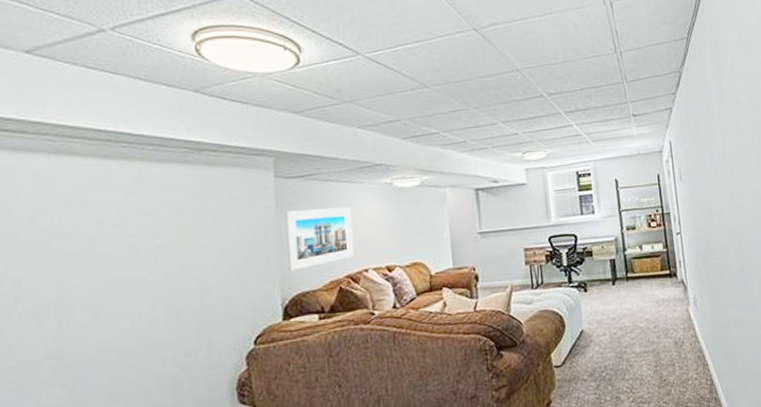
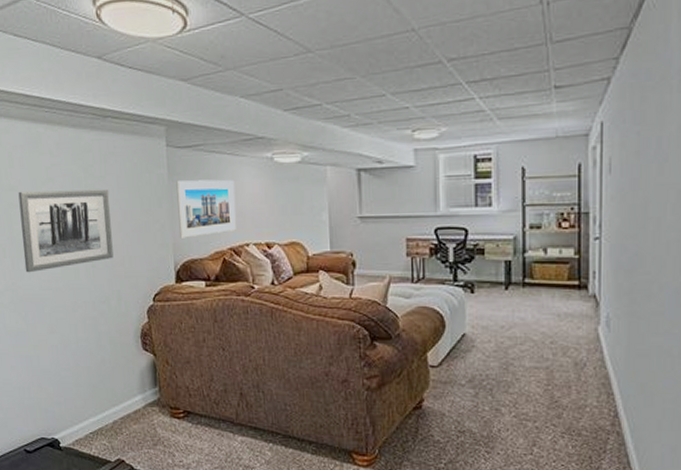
wall art: none [76,226,205,334] -> present [18,189,114,273]

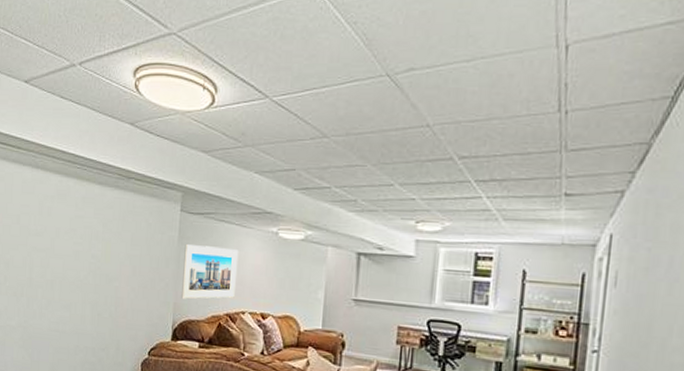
wall art: present [18,189,114,273] -> none [38,238,123,314]

